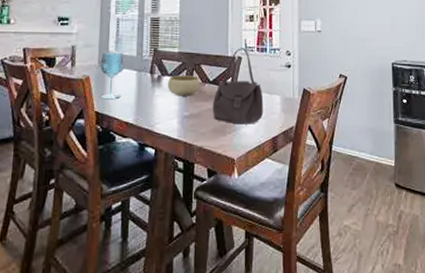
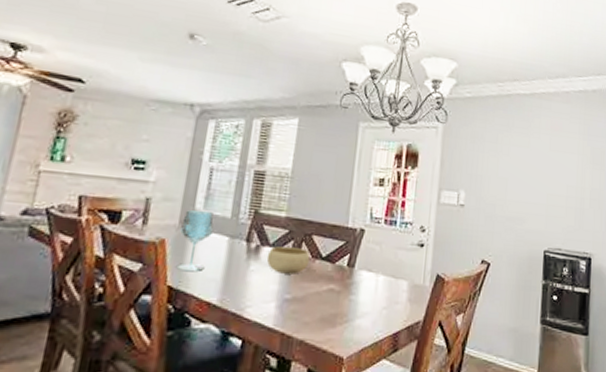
handbag: present [212,48,264,125] -> none [321,217,387,315]

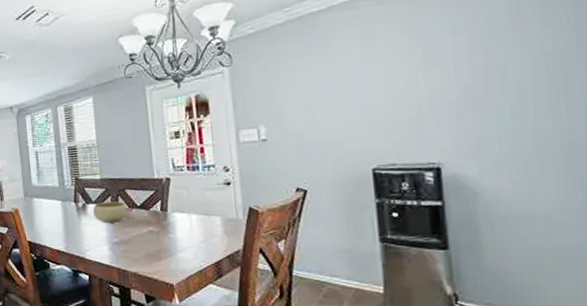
wine glass: present [176,209,215,272] -> none [25,184,49,230]

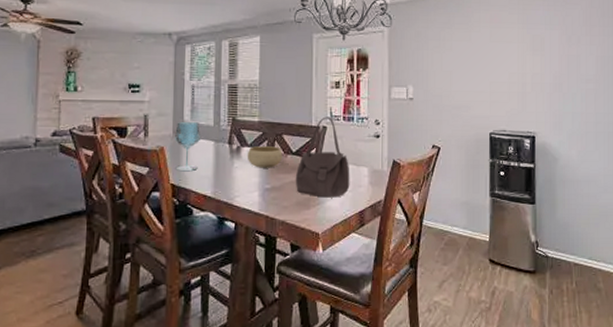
wine glass: none [25,184,49,230] -> present [174,121,202,172]
handbag: none [142,168,202,249] -> present [295,116,350,198]

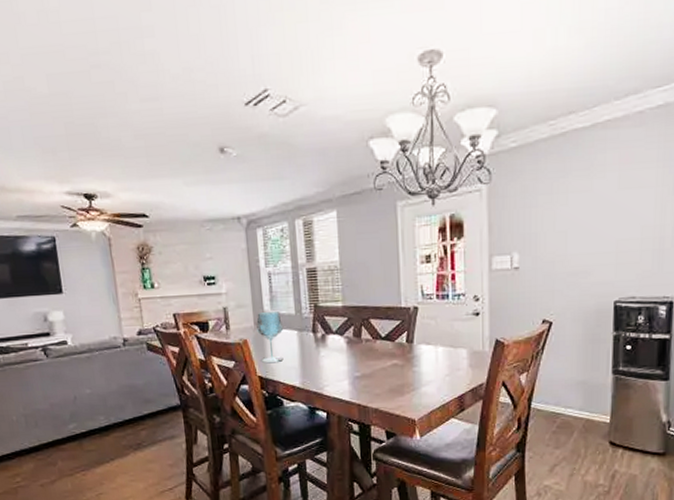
bowl: present [247,146,283,168] -> none [333,332,371,356]
handbag: present [295,116,350,198] -> none [386,296,447,383]

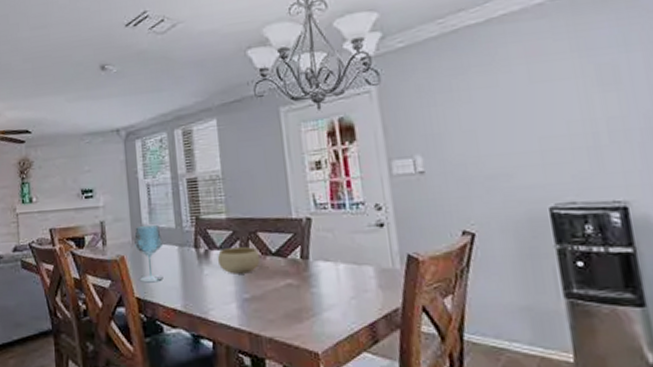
bowl: none [333,332,371,356] -> present [217,247,261,274]

